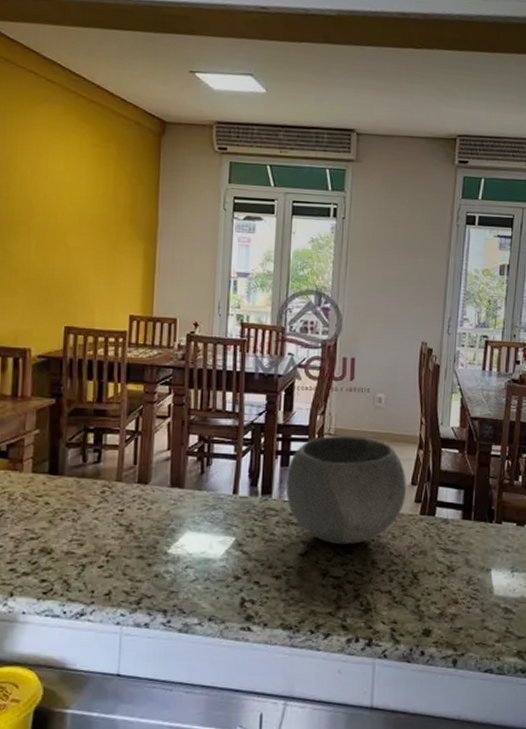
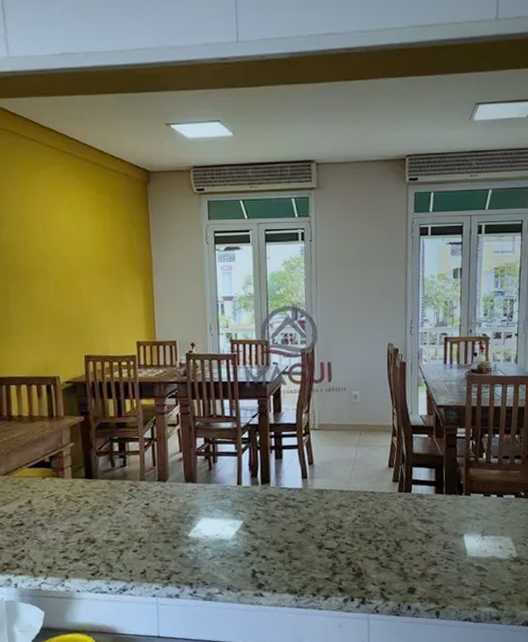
bowl: present [285,436,406,544] -> none [280,429,384,521]

